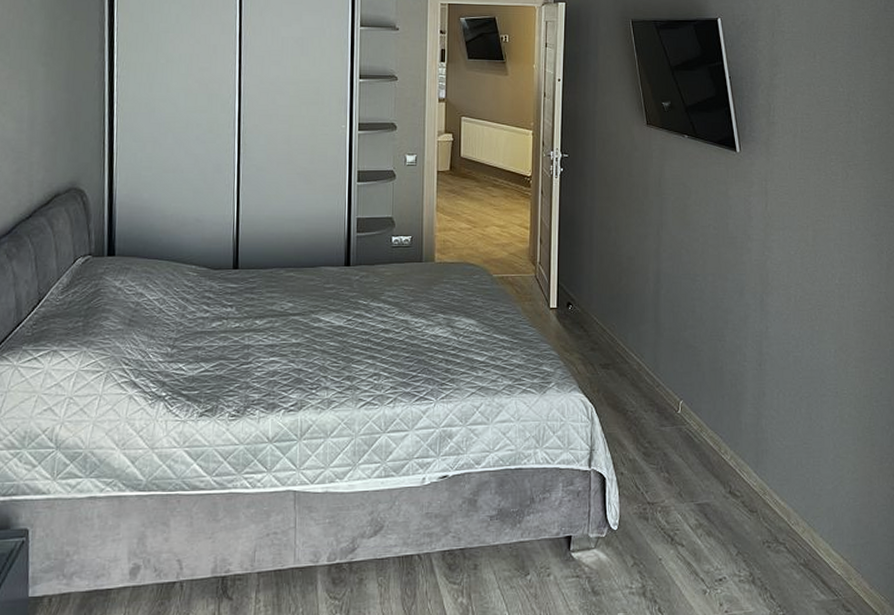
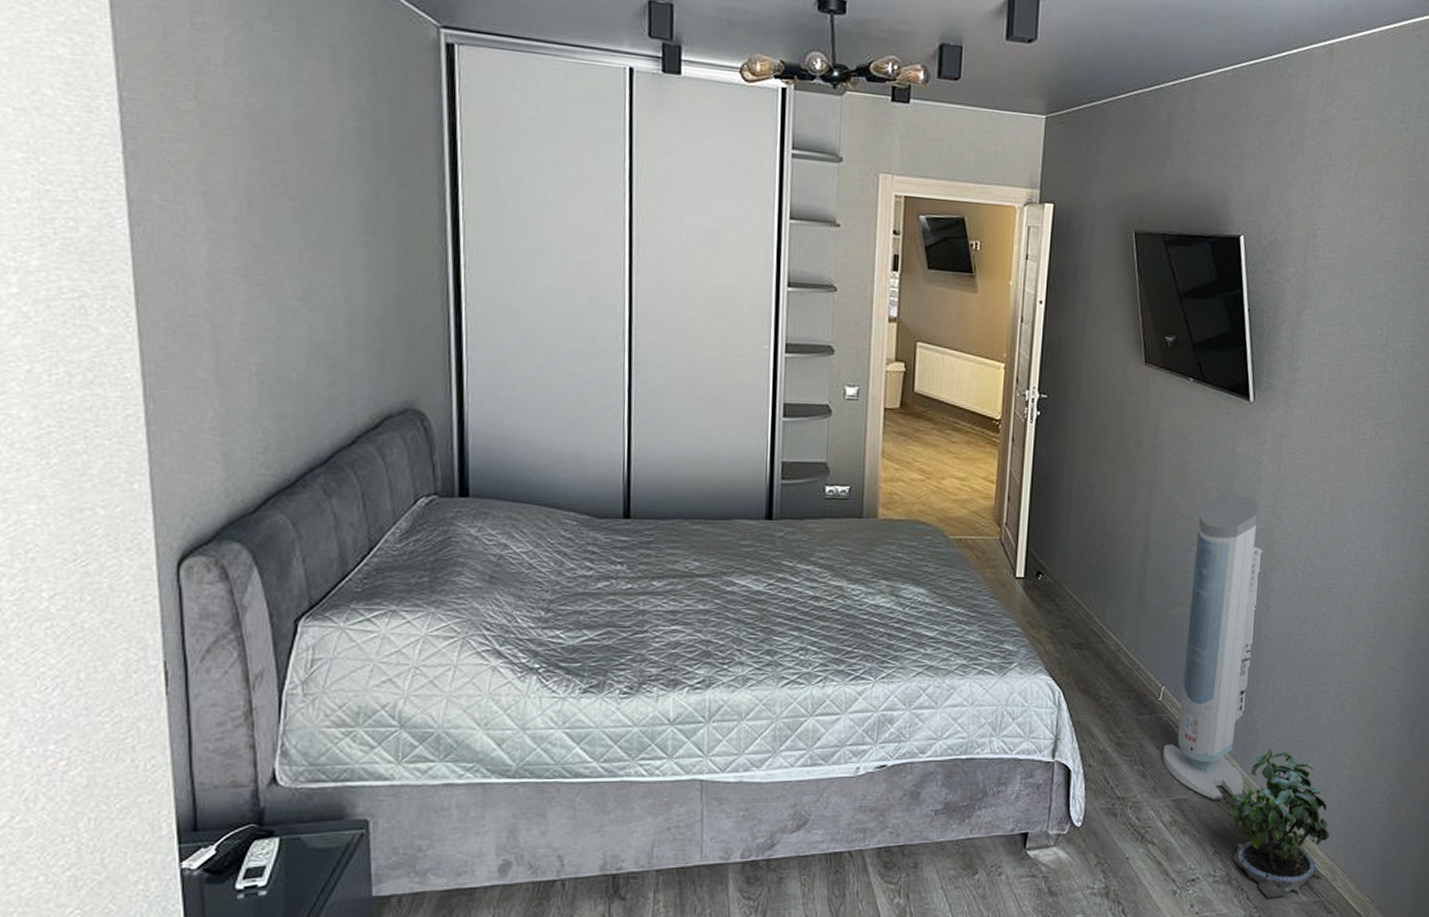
air purifier: none [685,232,760,504] -> present [1162,495,1265,801]
potted plant: none [747,455,841,597] -> present [1229,748,1330,898]

